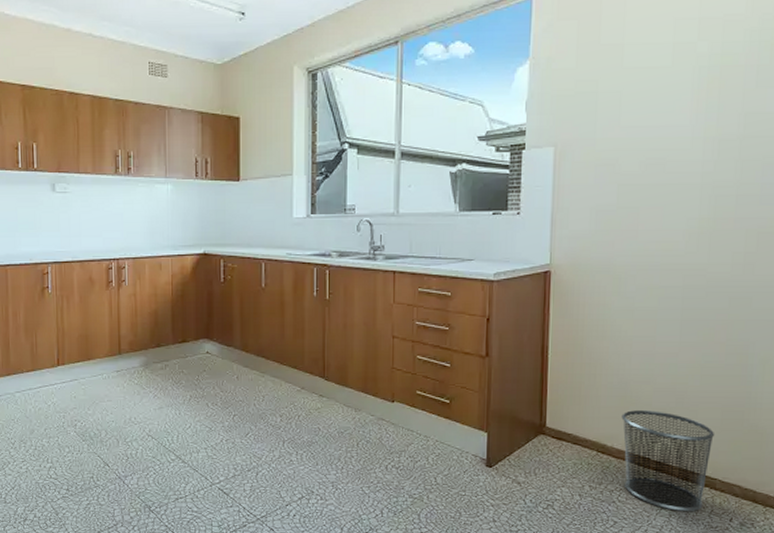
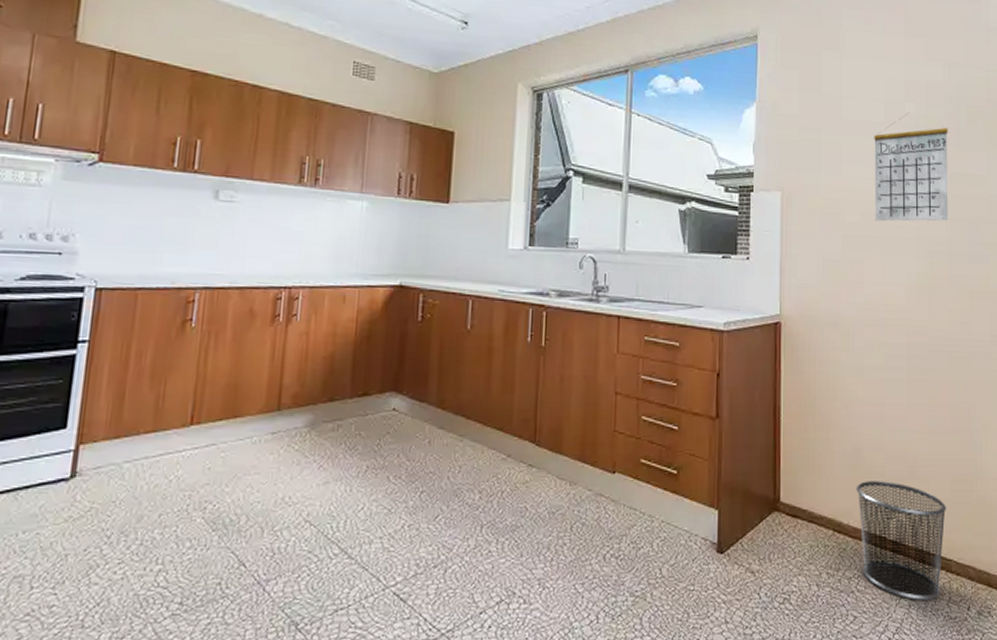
calendar: none [655,52,746,169] -> present [874,112,949,222]

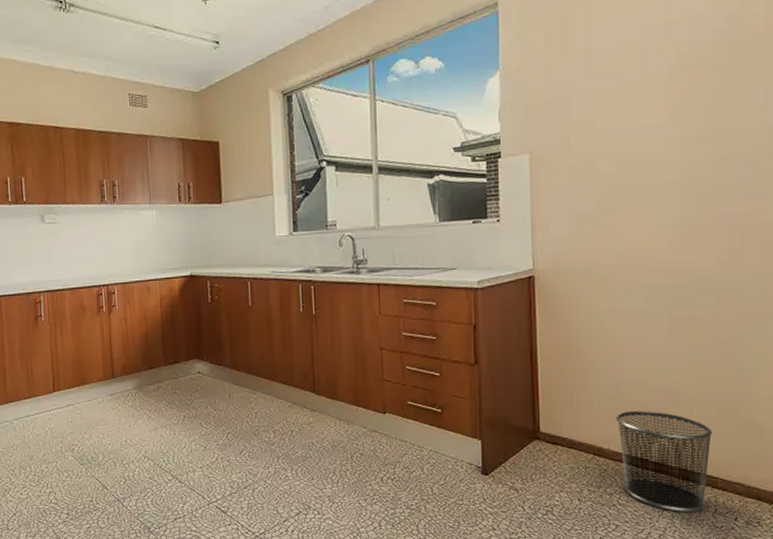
calendar: present [874,112,949,222] -> none [629,53,717,170]

